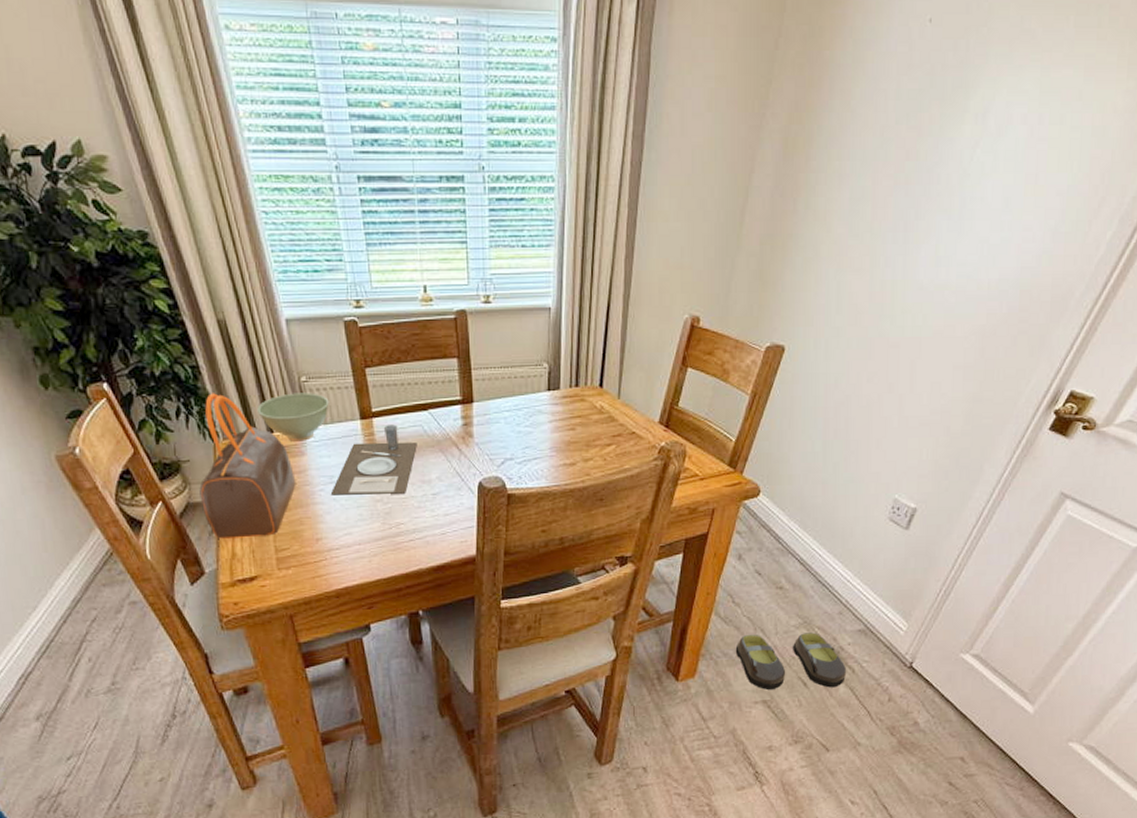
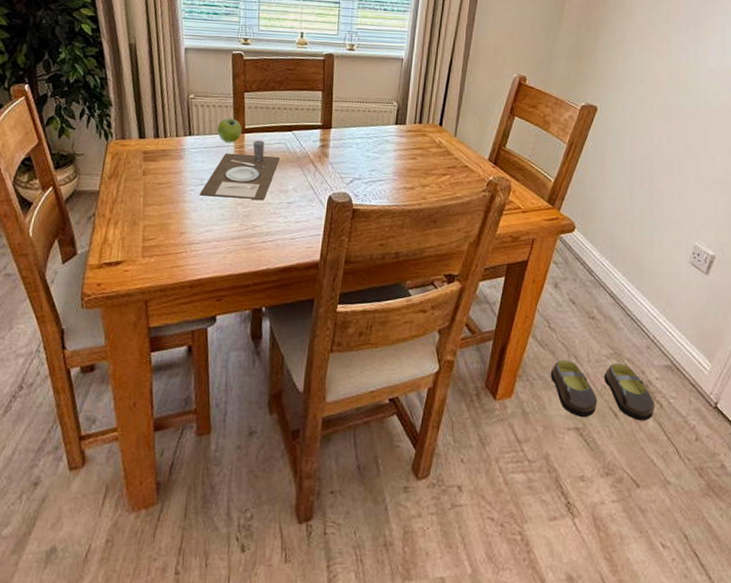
handbag: present [199,393,296,539] -> none [86,101,171,226]
bowl: present [257,393,330,441] -> none [149,107,210,147]
fruit: none [340,400,370,431] -> present [217,117,243,143]

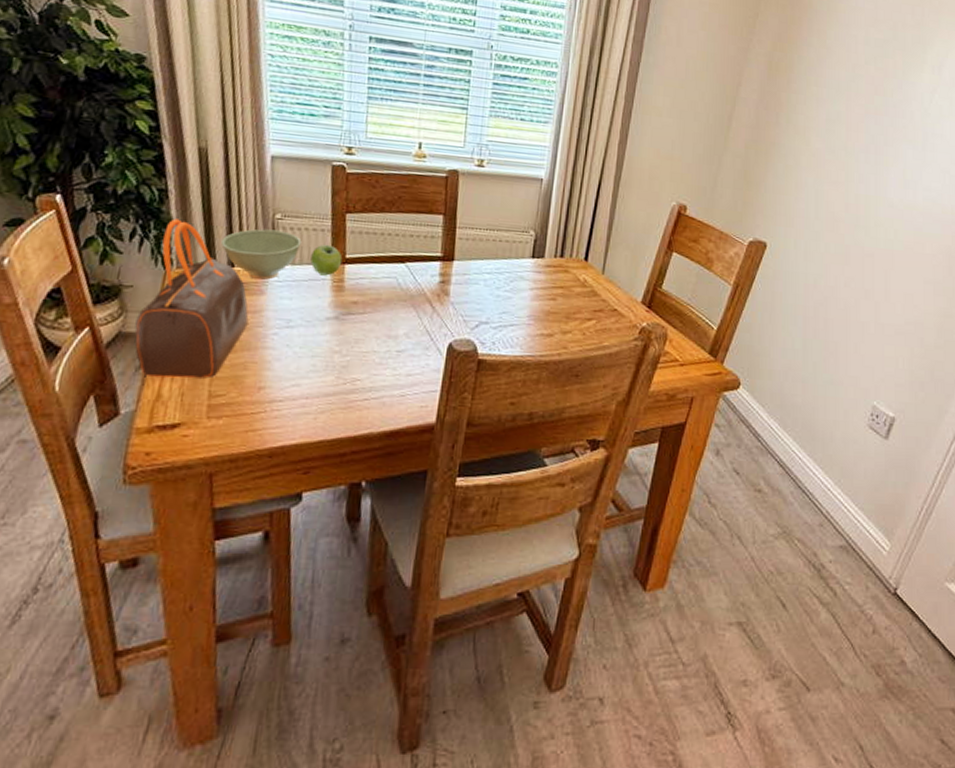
handbag: none [86,101,171,226] -> present [134,218,249,379]
bowl: none [149,107,210,147] -> present [221,229,302,280]
place setting: present [200,140,280,200] -> none [285,273,389,347]
slippers: present [550,359,655,421] -> none [709,541,829,612]

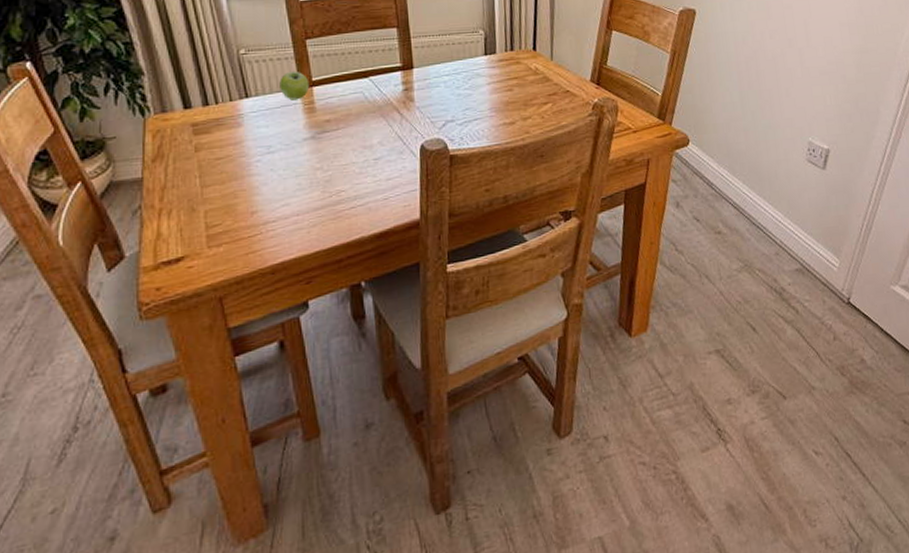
handbag: present [134,218,249,379] -> none [125,68,231,219]
bowl: present [221,229,302,280] -> none [193,64,269,113]

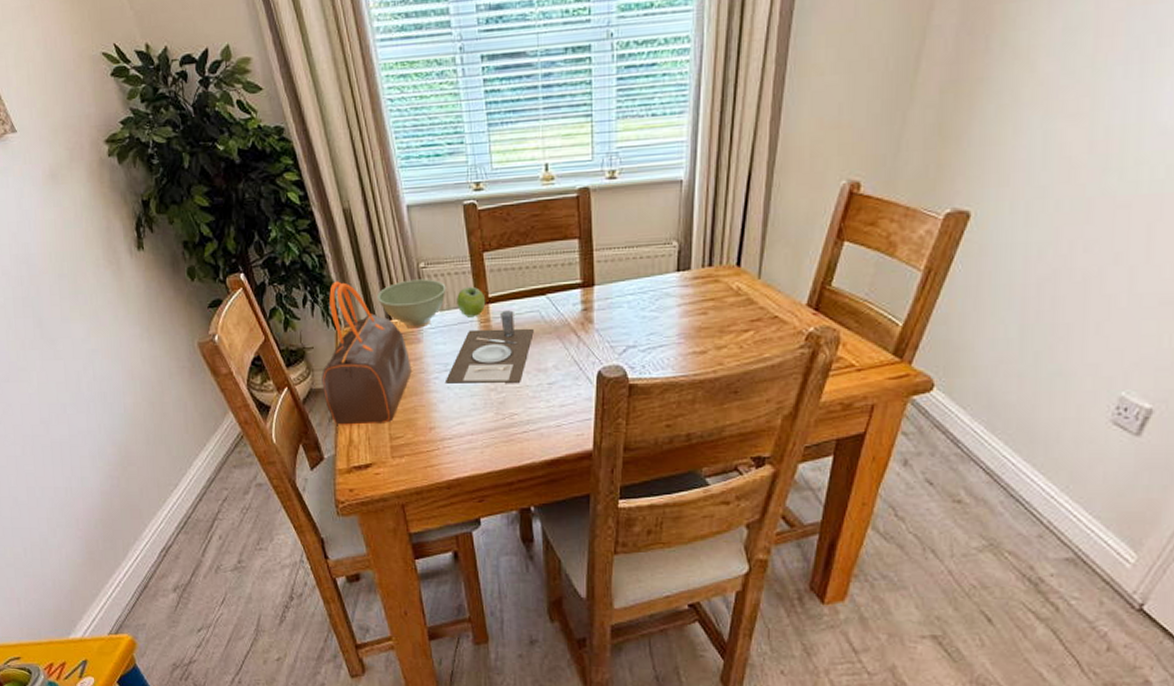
handbag: none [125,68,231,219] -> present [321,281,412,425]
bowl: none [193,64,269,113] -> present [377,279,447,328]
place setting: none [269,92,358,166] -> present [446,310,534,383]

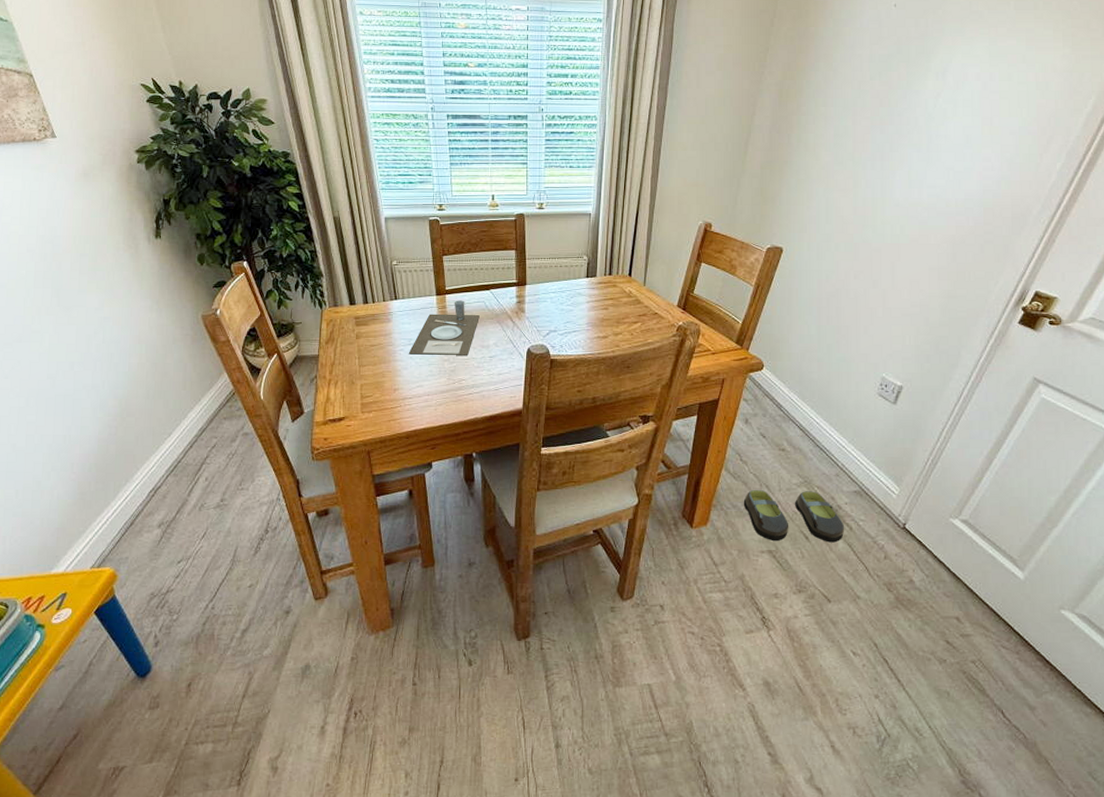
handbag: present [321,281,412,425] -> none [306,271,382,386]
bowl: present [377,279,447,328] -> none [357,273,413,311]
fruit: present [457,286,486,318] -> none [421,281,444,304]
slippers: none [897,554,1048,628] -> present [743,489,845,543]

